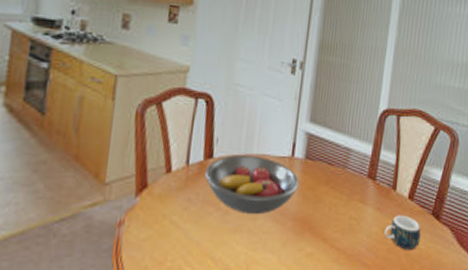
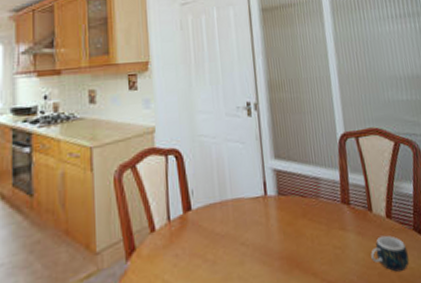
fruit bowl: present [204,155,300,215] -> none [186,200,278,261]

